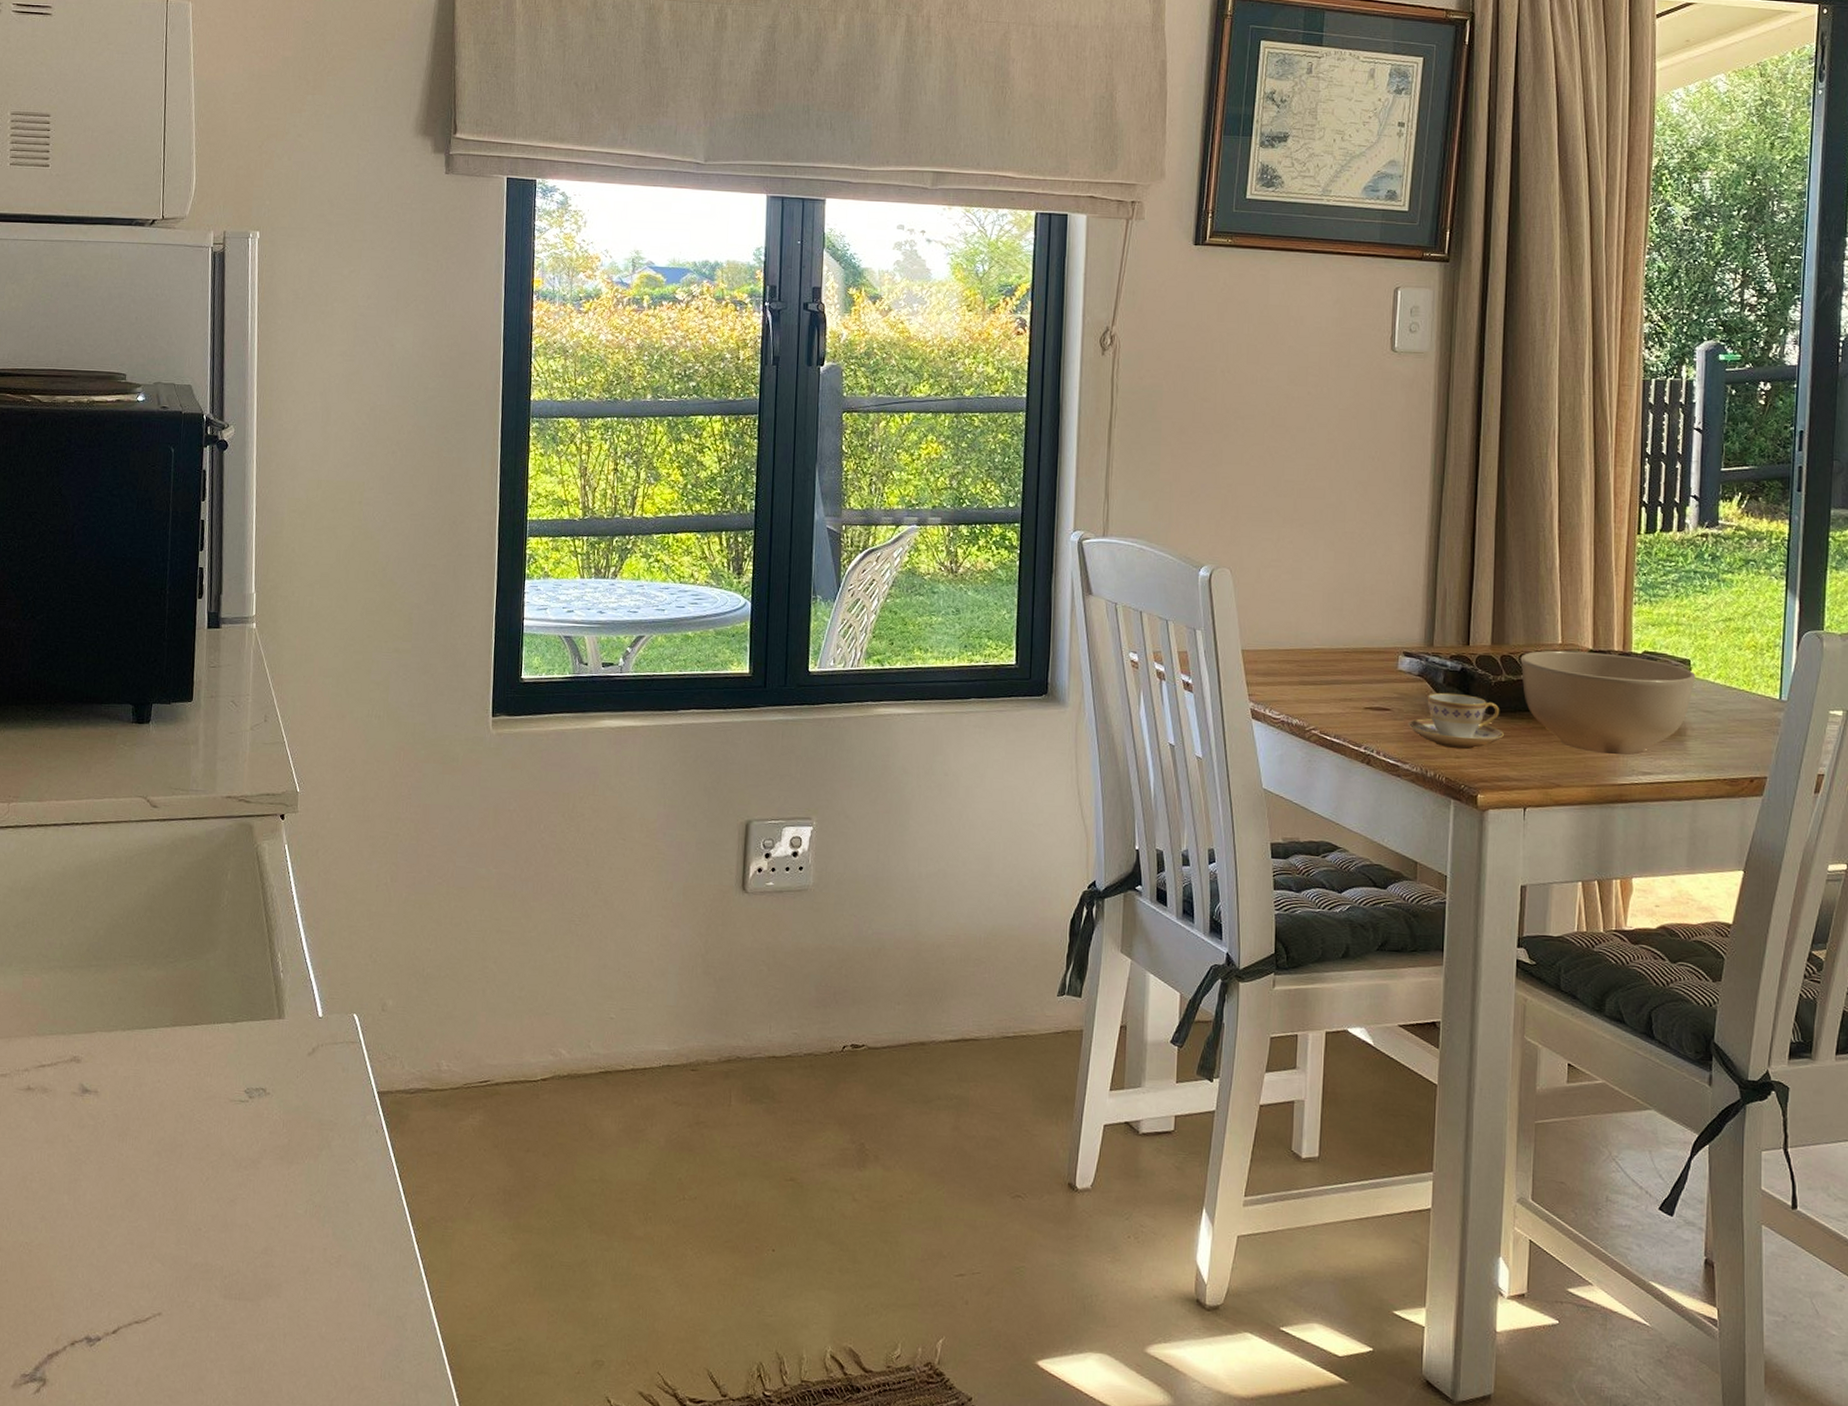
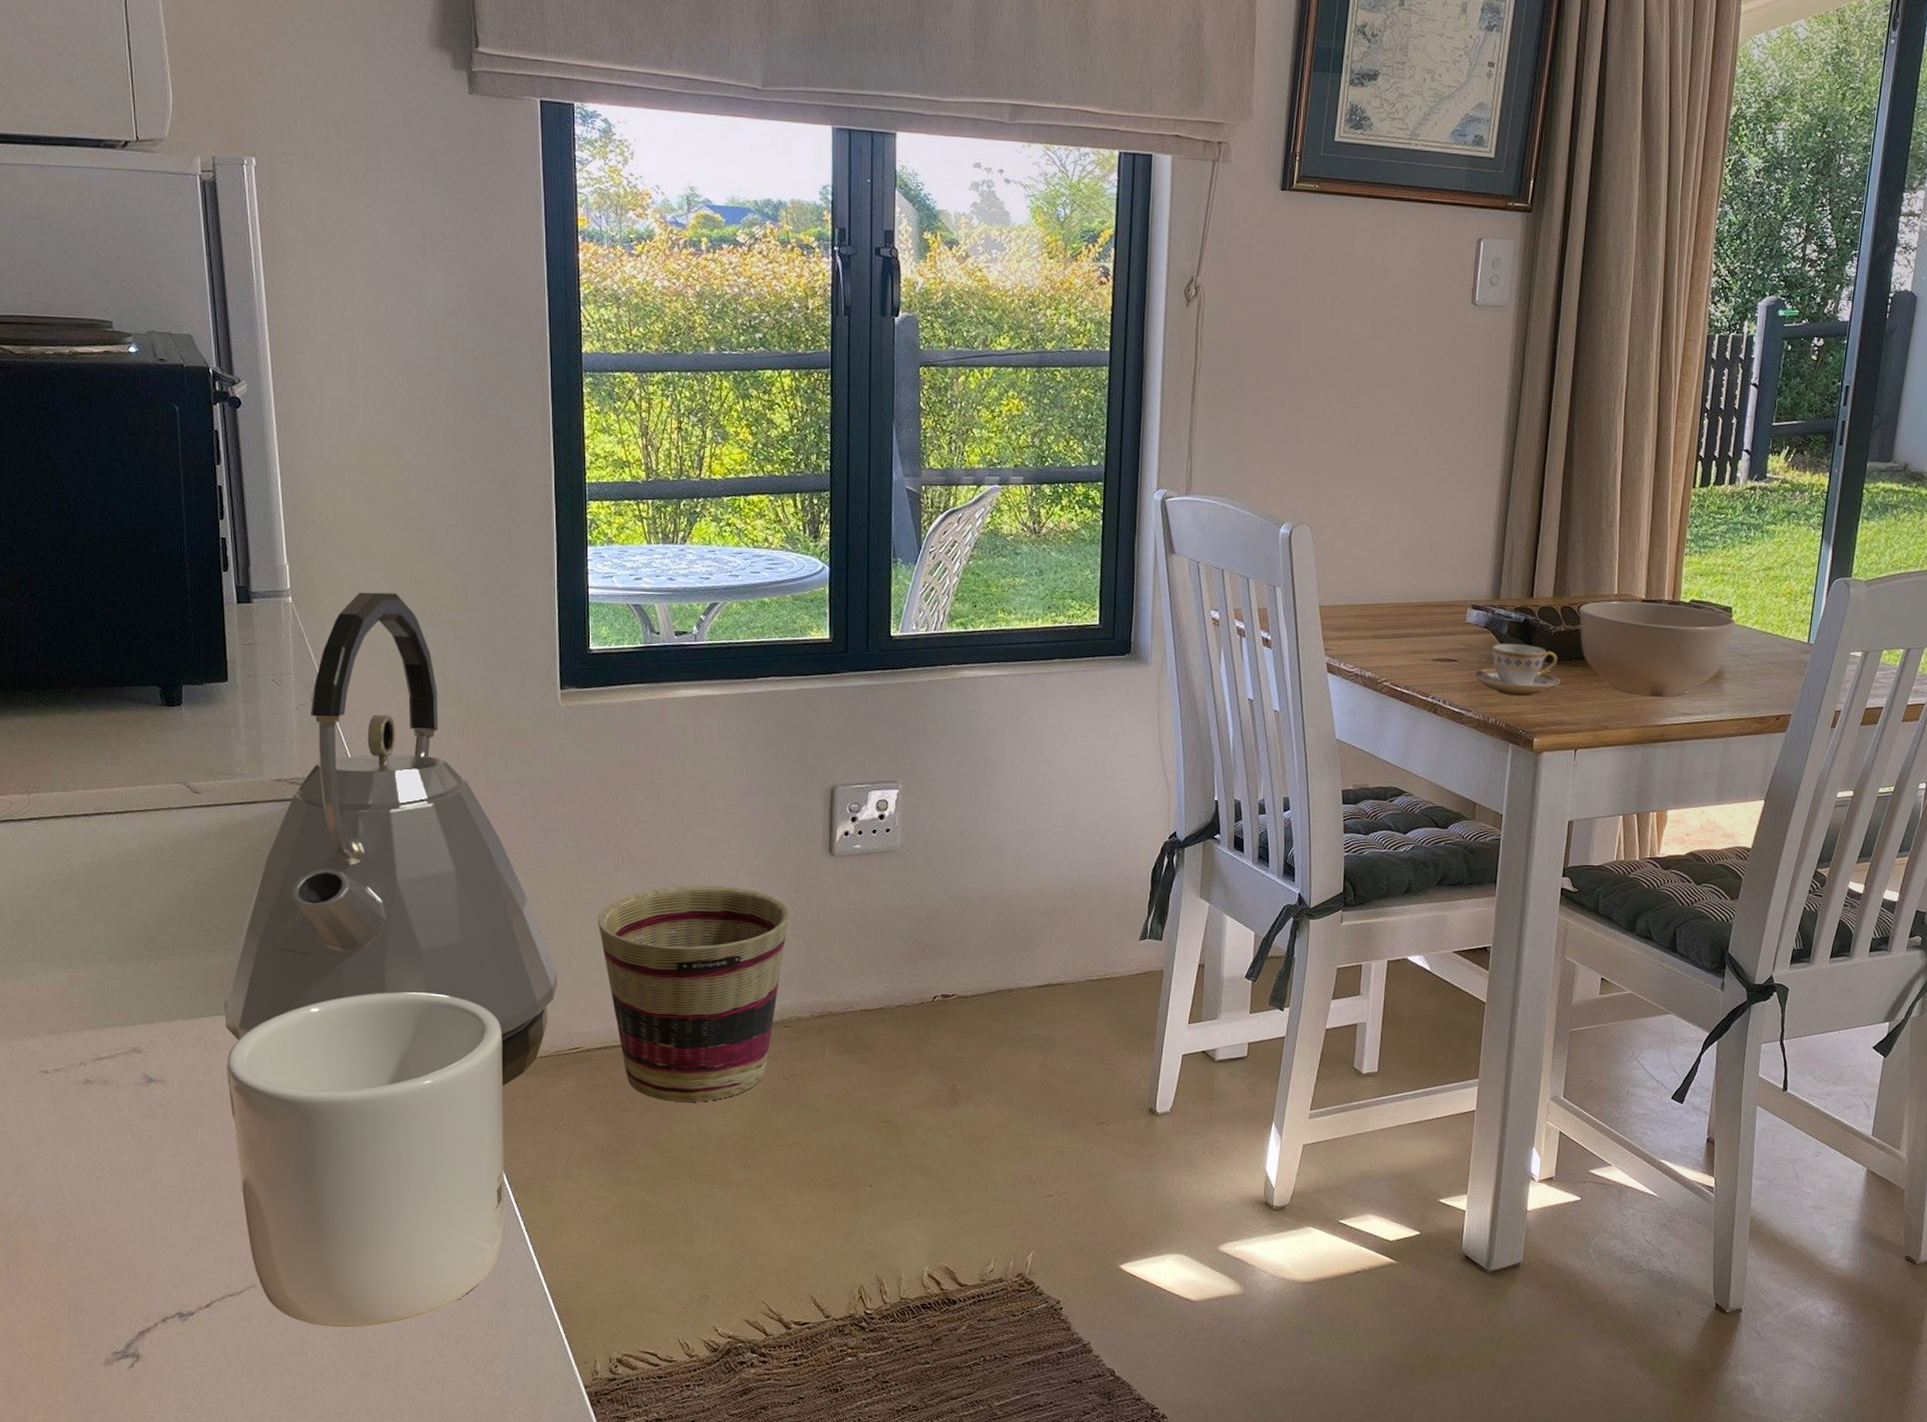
mug: none [155,1012,416,1368] -> present [226,992,504,1328]
kettle: none [158,619,472,1117] -> present [224,592,558,1086]
basket: none [513,916,701,1147] -> present [597,885,790,1102]

